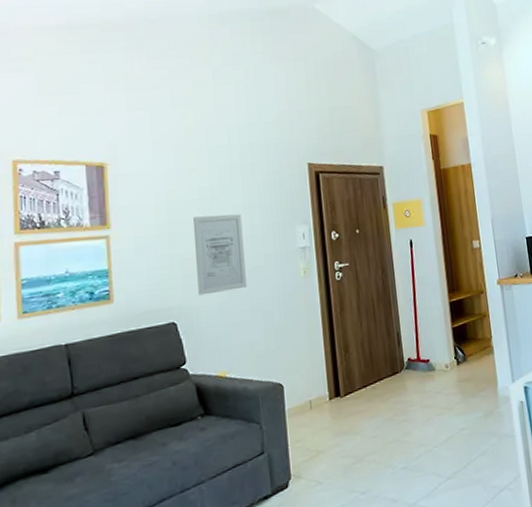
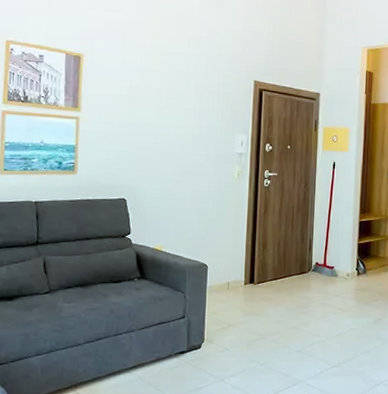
wall art: present [192,214,247,296] -> none [147,112,191,180]

